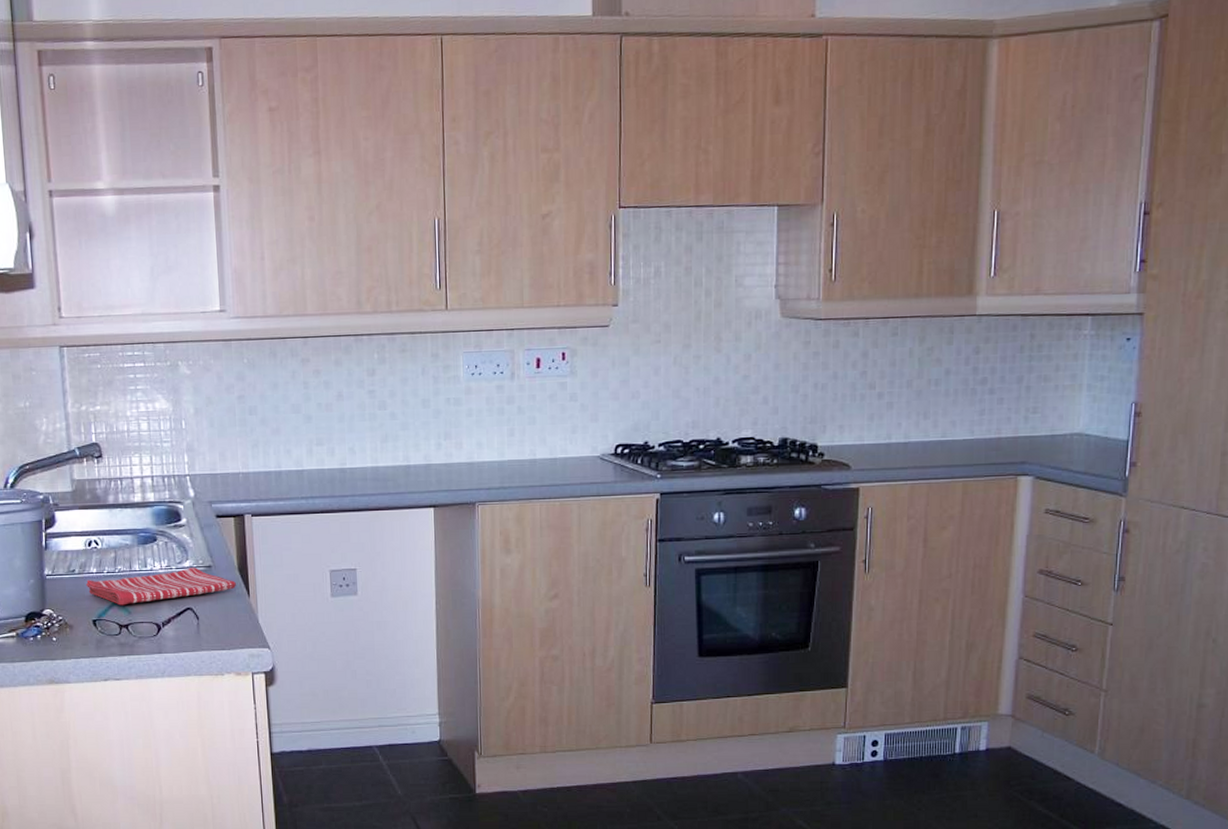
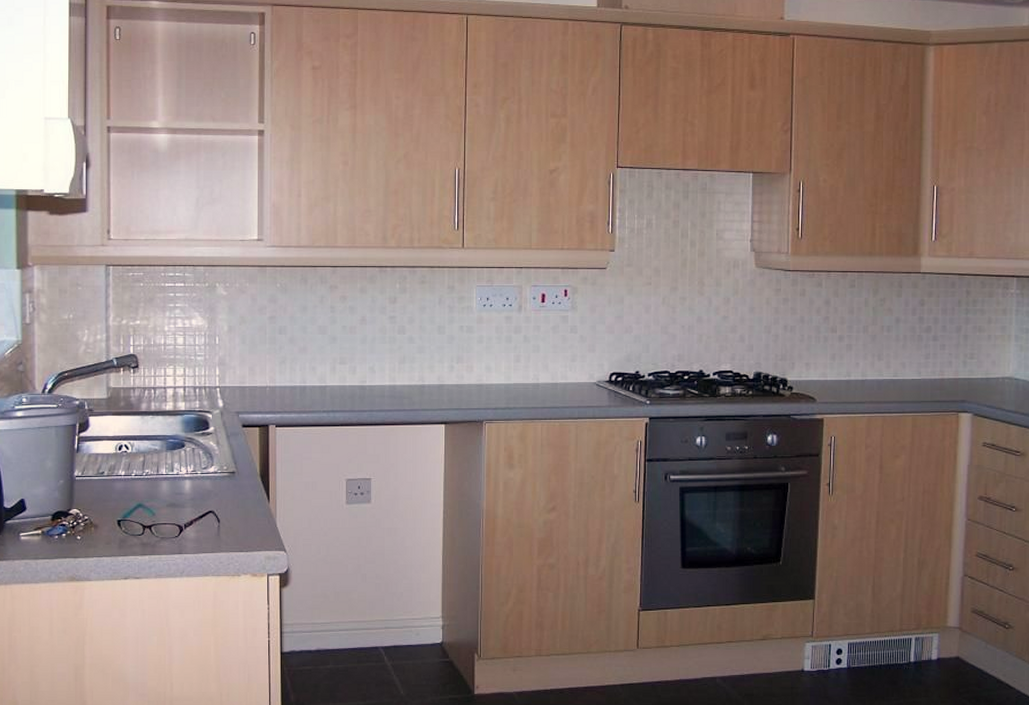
dish towel: present [85,567,236,606] -> none [113,473,257,507]

